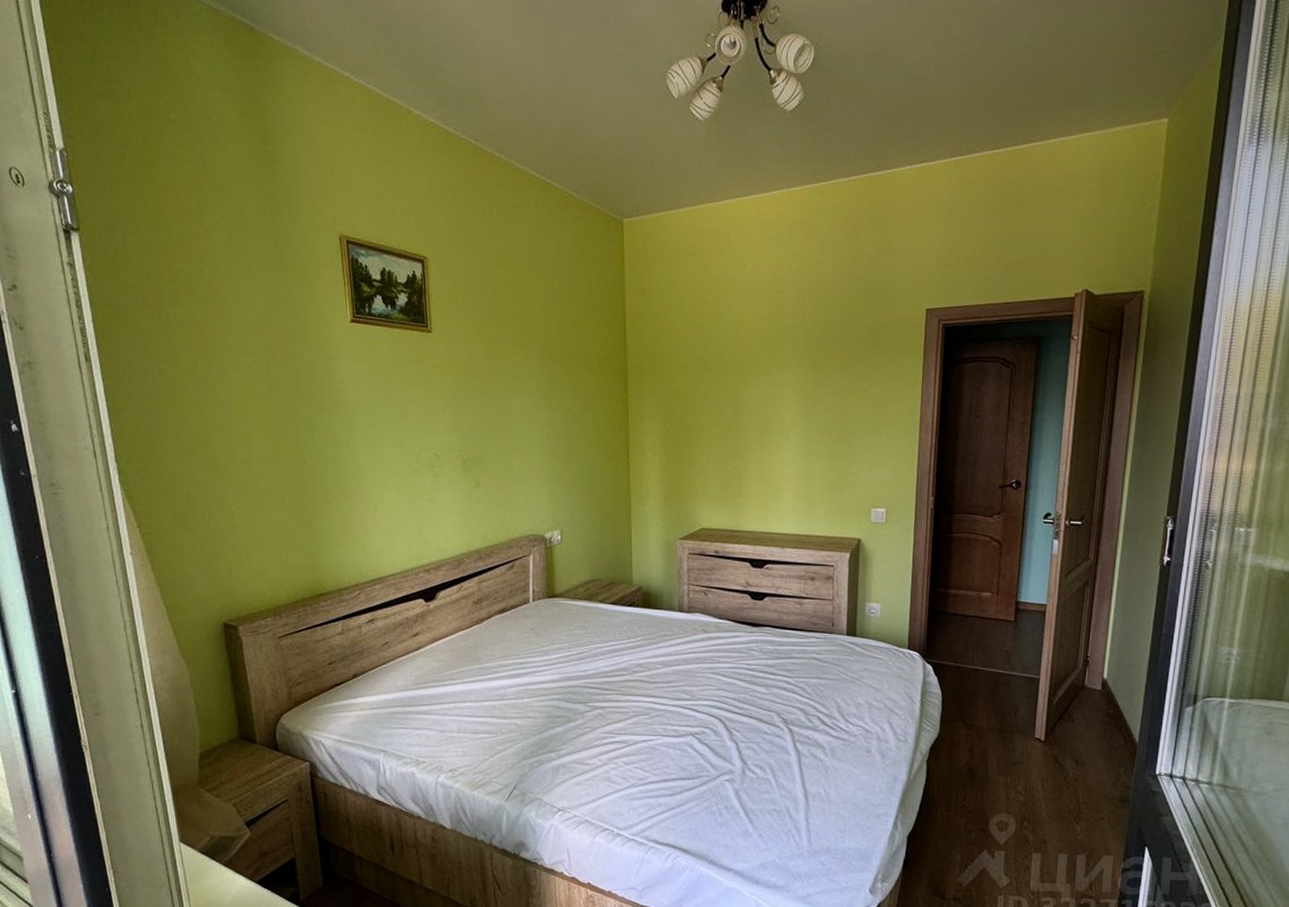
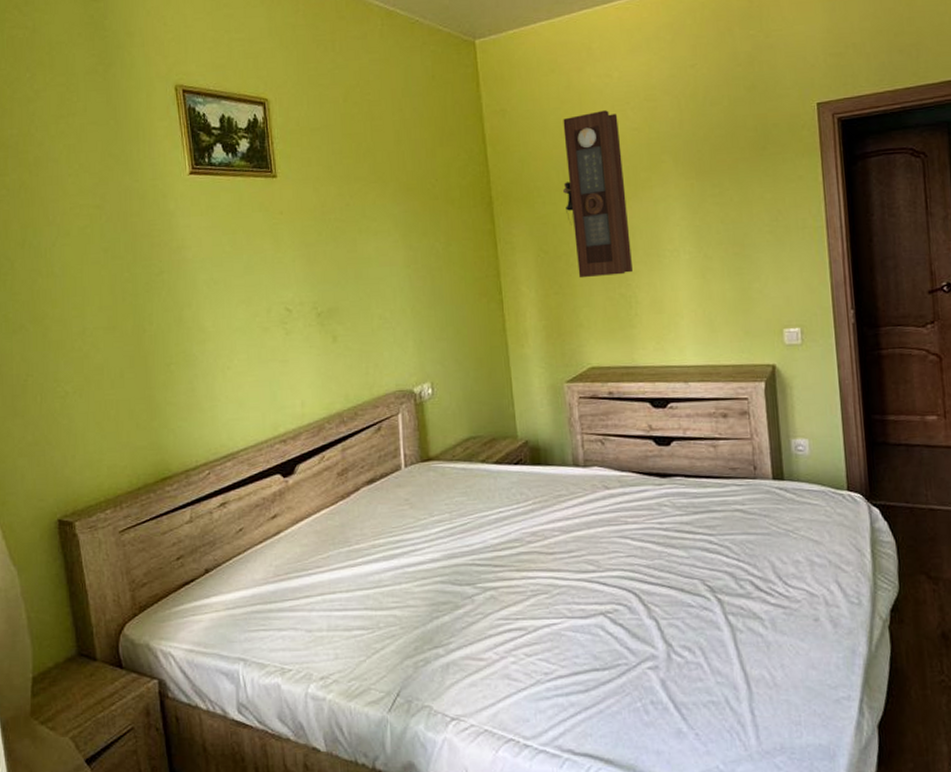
pendulum clock: none [691,297,748,449] -> present [562,110,633,279]

